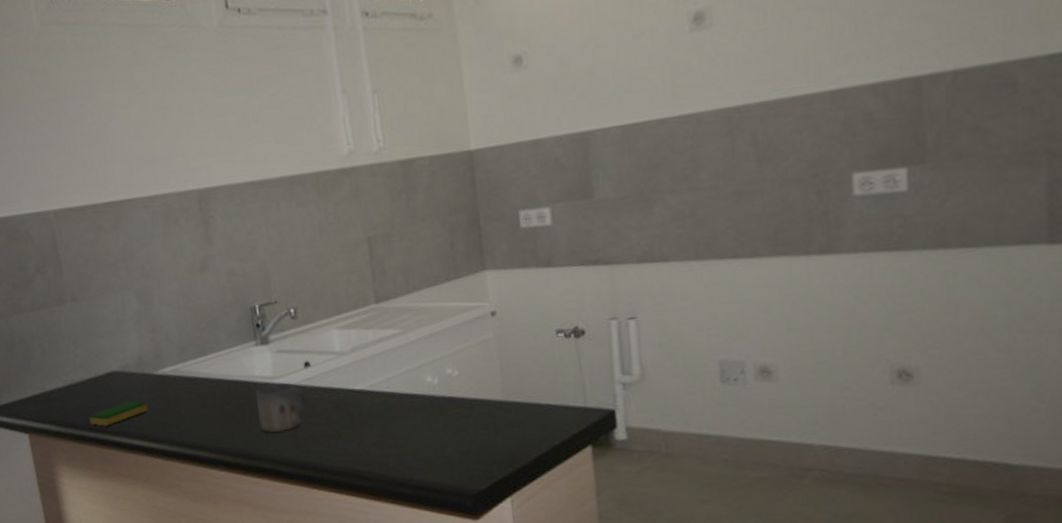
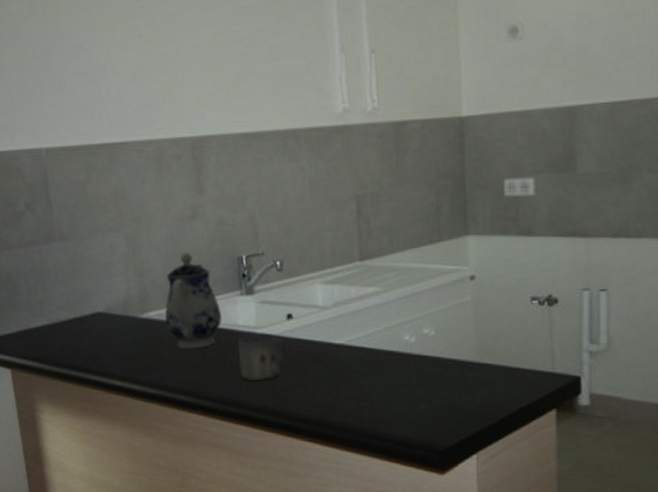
dish sponge: present [89,400,148,426] -> none [72,342,131,366]
teapot: none [179,306,238,404] -> present [164,253,222,349]

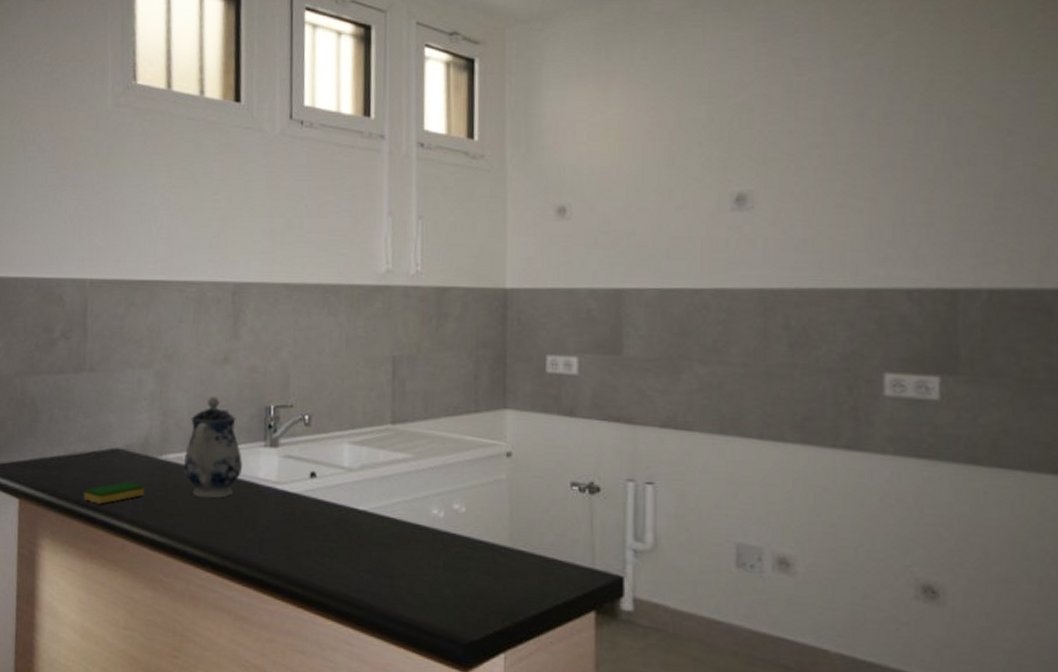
dish sponge: none [72,342,131,366] -> present [83,481,145,504]
mug: present [237,333,285,380] -> none [254,488,305,542]

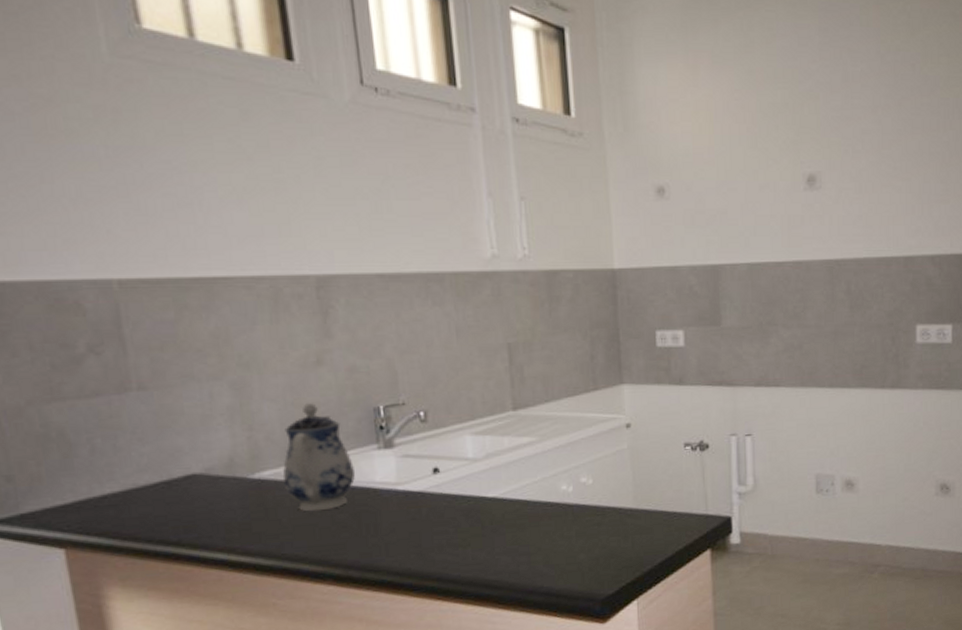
dish sponge: present [83,481,145,504] -> none [156,508,239,538]

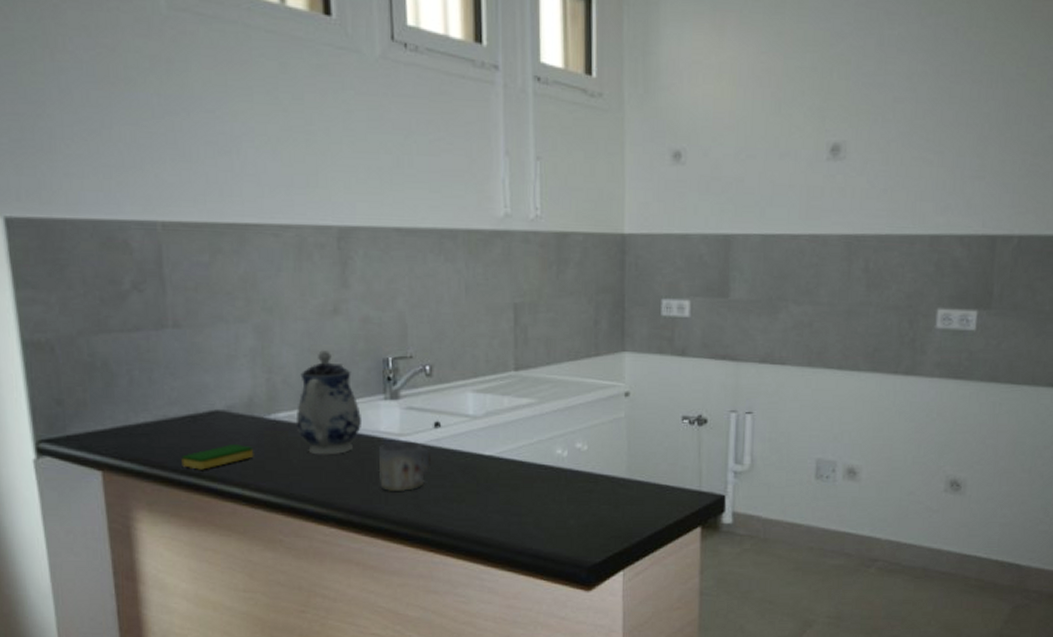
dish sponge: none [156,508,239,538] -> present [181,444,254,470]
mug: none [374,489,432,542] -> present [378,441,430,491]

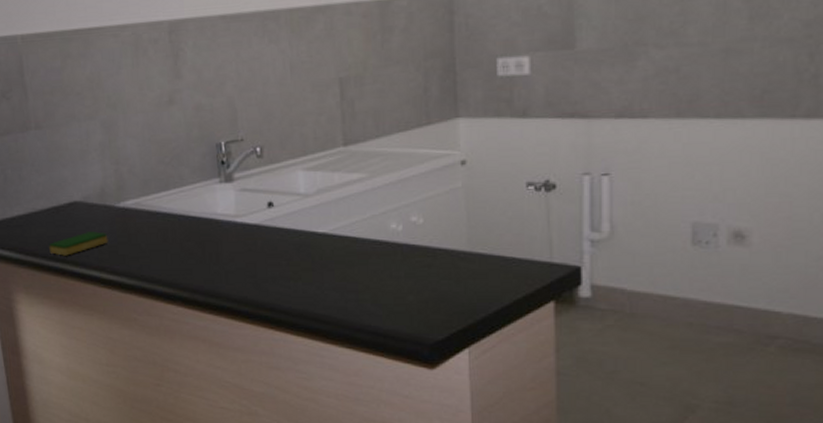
teapot: present [295,350,361,455] -> none [141,139,200,239]
mug: present [378,441,430,491] -> none [216,221,266,271]

